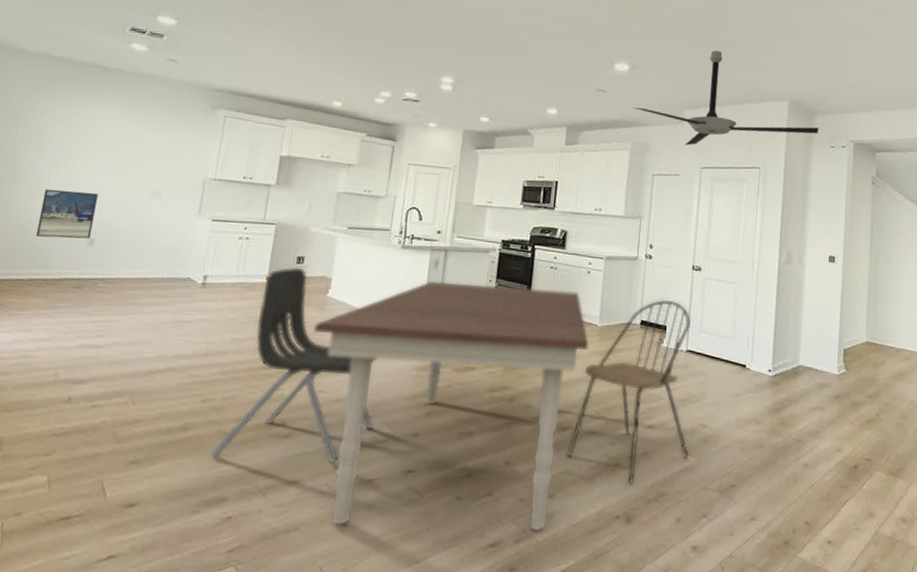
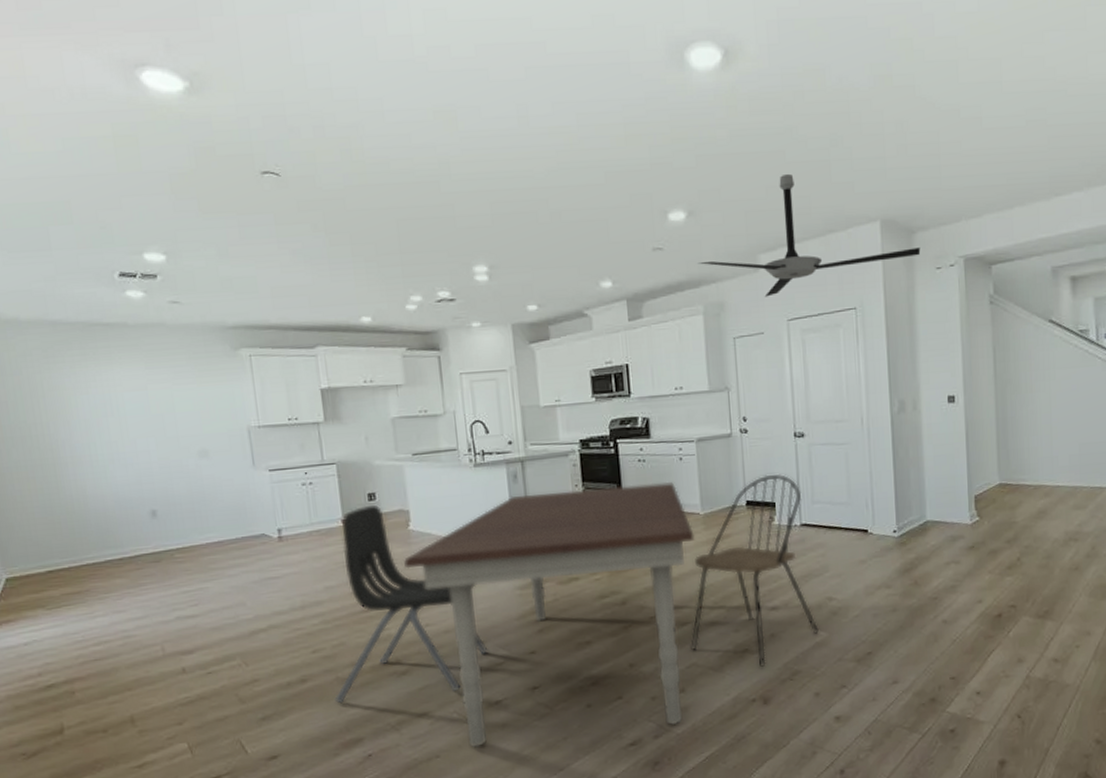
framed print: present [35,188,99,239] -> none [89,462,152,517]

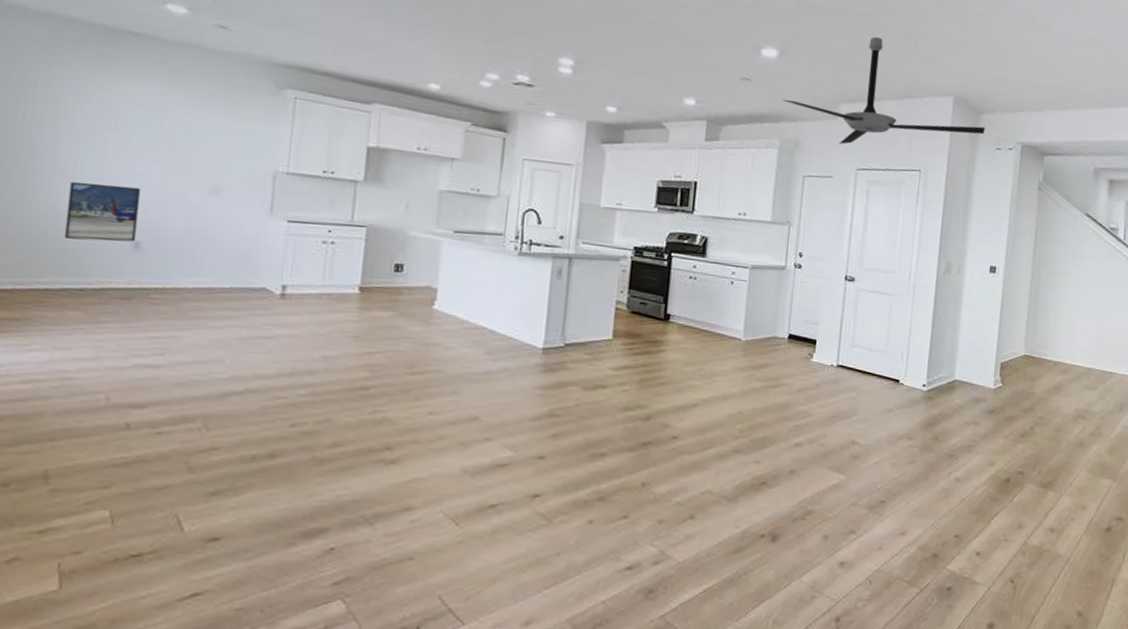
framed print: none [89,462,152,517] -> present [63,181,142,242]
dining chair: present [334,504,488,704] -> none [304,275,496,490]
dining table: present [404,482,695,748] -> none [419,291,733,554]
dining chair: present [689,473,820,667] -> none [707,311,844,502]

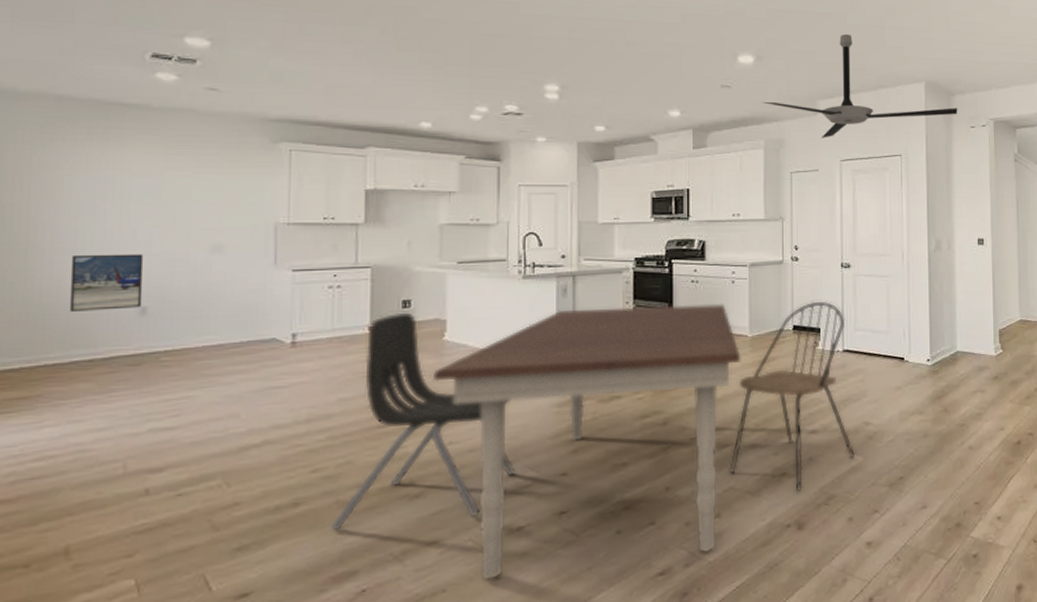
dining chair: none [304,275,496,490] -> present [330,312,516,531]
dining table: none [419,291,733,554] -> present [433,304,741,581]
dining chair: none [707,311,844,502] -> present [728,301,856,491]

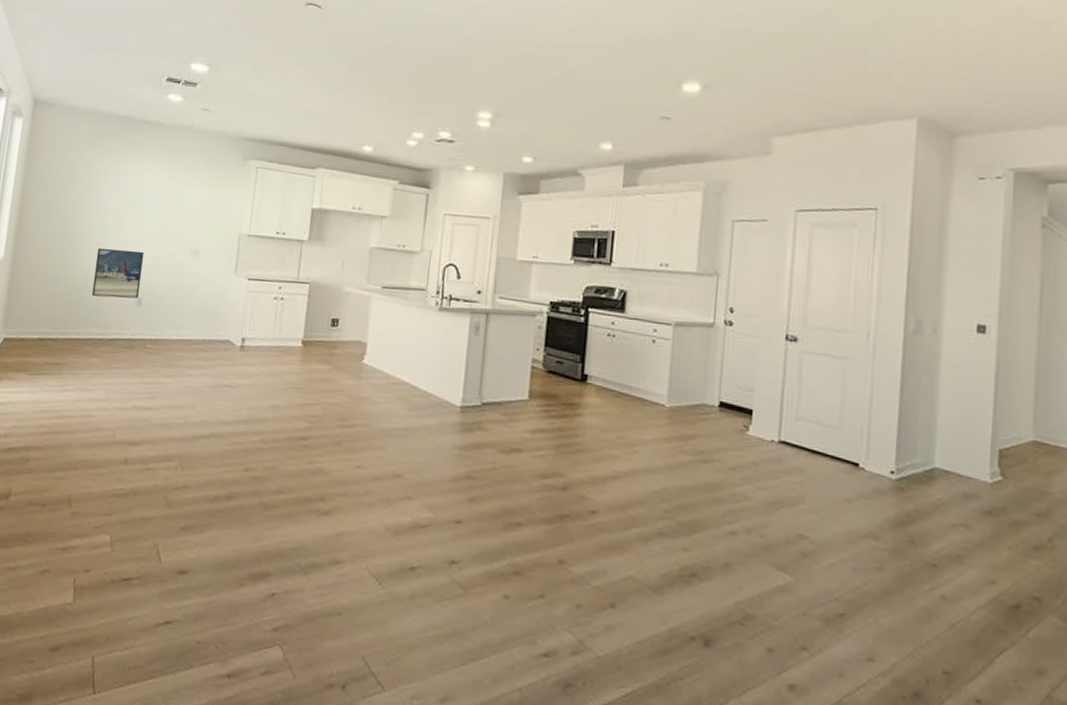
dining chair: present [330,312,516,531] -> none [253,329,417,547]
dining table: present [433,304,741,581] -> none [350,347,656,644]
dining chair: present [728,301,856,491] -> none [629,376,786,600]
ceiling fan: present [762,33,958,138] -> none [705,58,962,183]

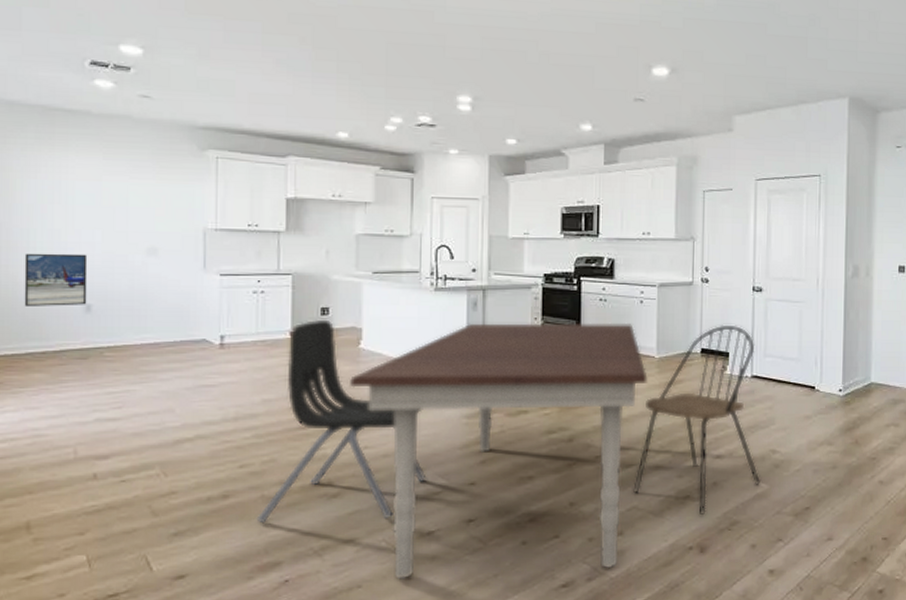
dining chair: none [253,329,417,547] -> present [256,319,427,524]
dining table: none [350,347,656,644] -> present [350,323,648,580]
dining chair: none [629,376,786,600] -> present [632,324,761,515]

